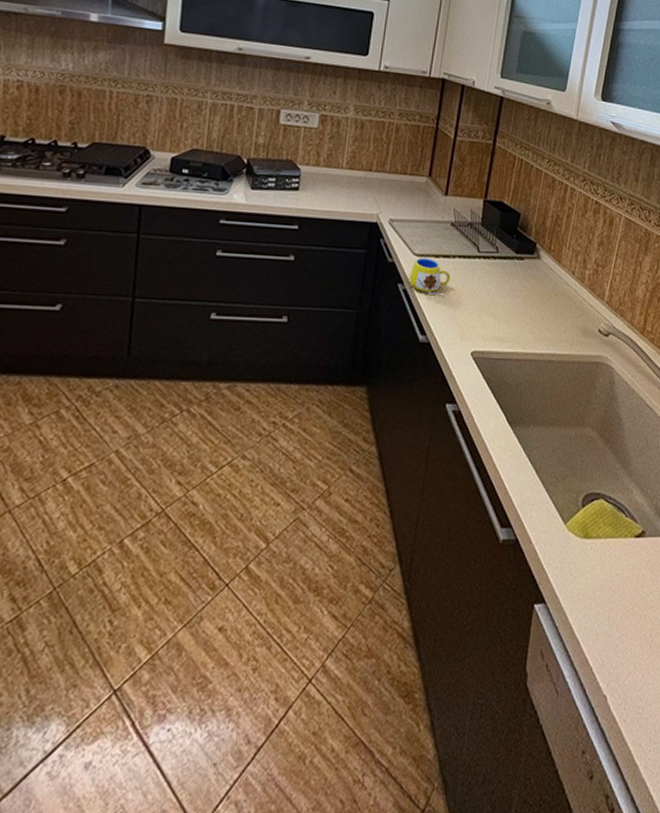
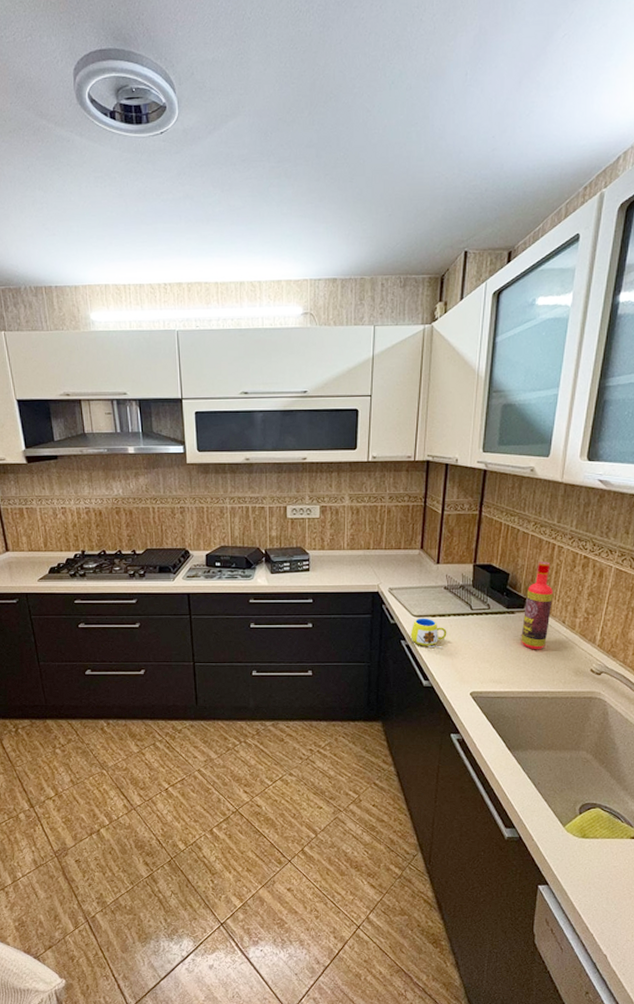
bottle: none [528,203,565,304] -> present [521,562,554,650]

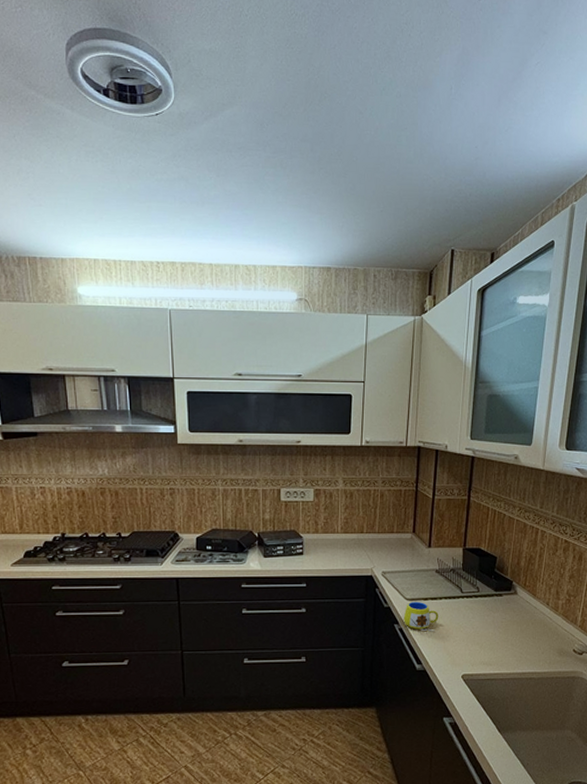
bottle: present [521,562,554,650] -> none [508,545,538,632]

